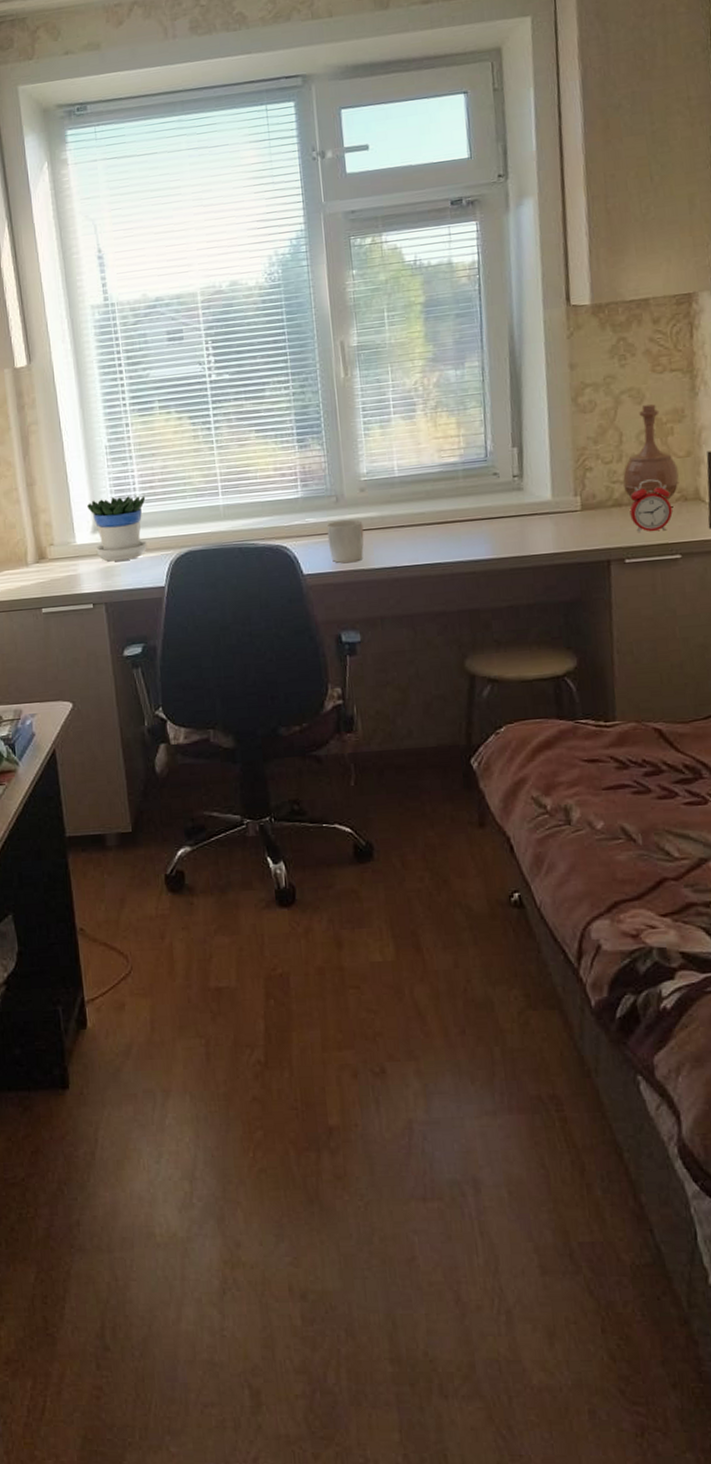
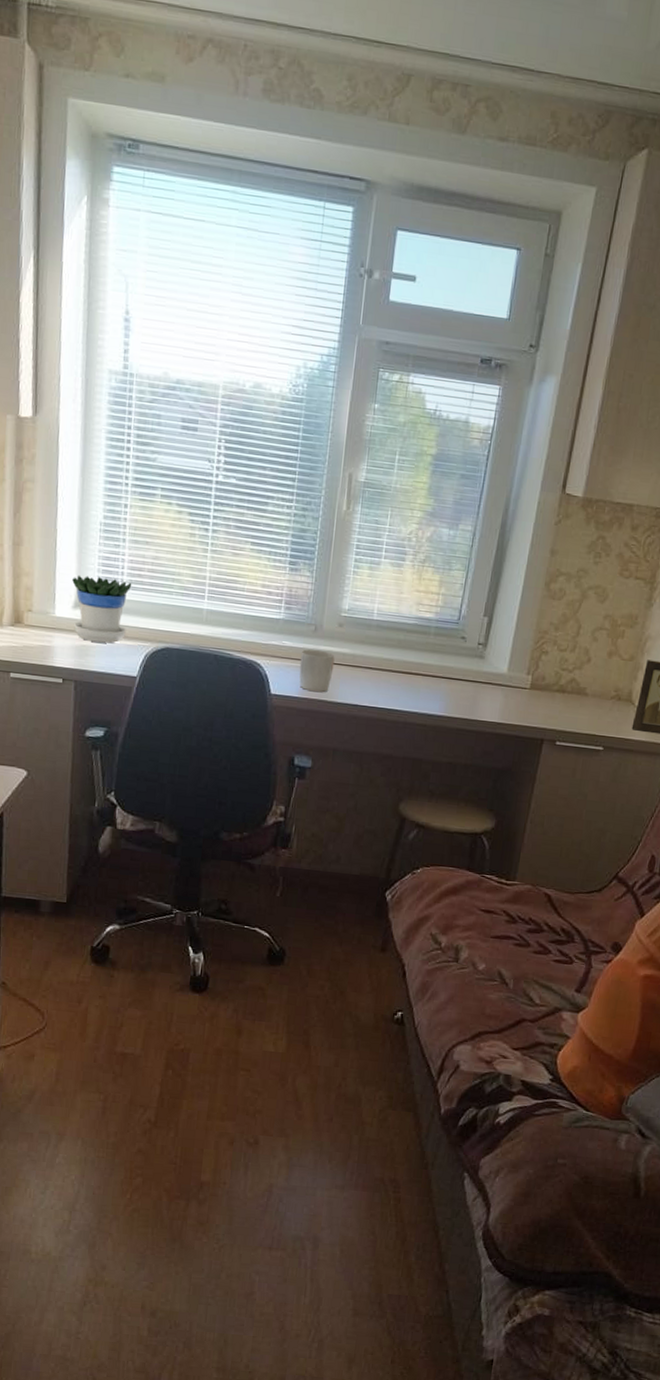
bottle: present [622,403,680,501] -> none [570,603,620,696]
alarm clock: present [629,479,673,533] -> none [569,673,608,723]

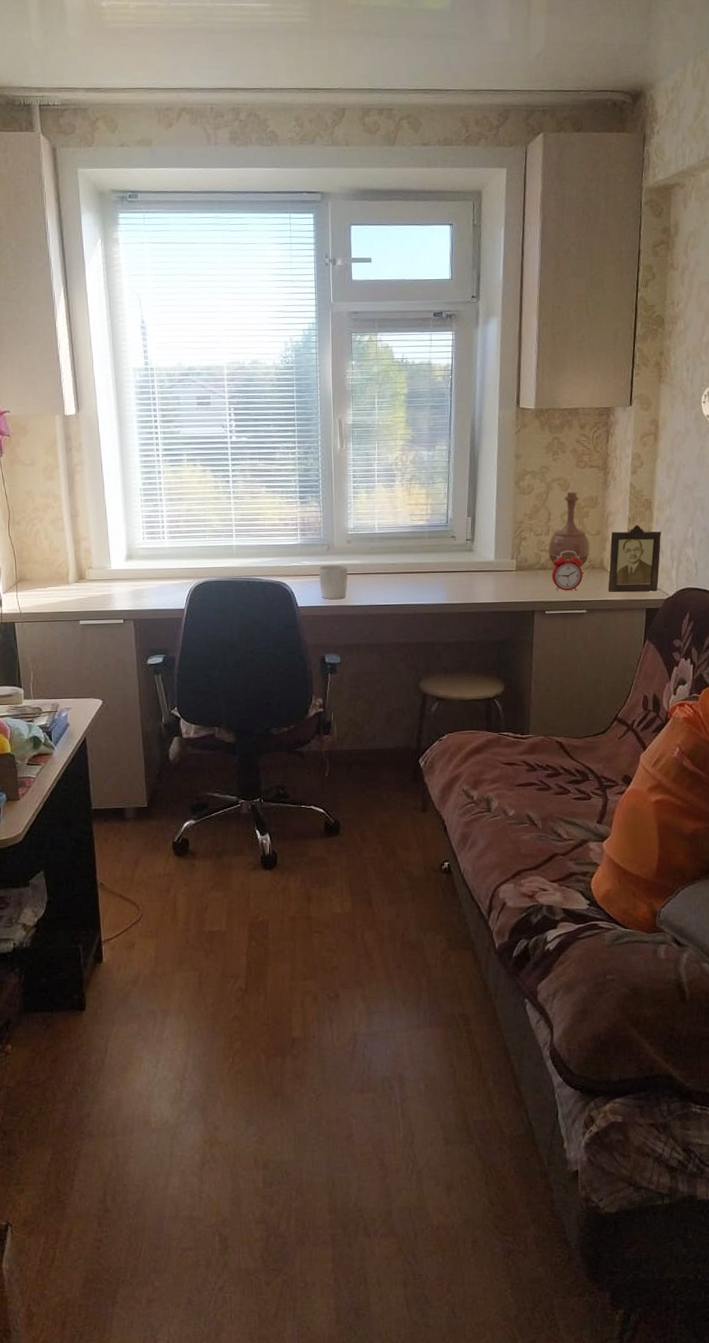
flowerpot: present [72,575,132,644] -> none [122,532,172,585]
alarm clock: none [569,673,608,723] -> present [552,550,583,592]
bottle: none [570,603,620,696] -> present [548,491,590,567]

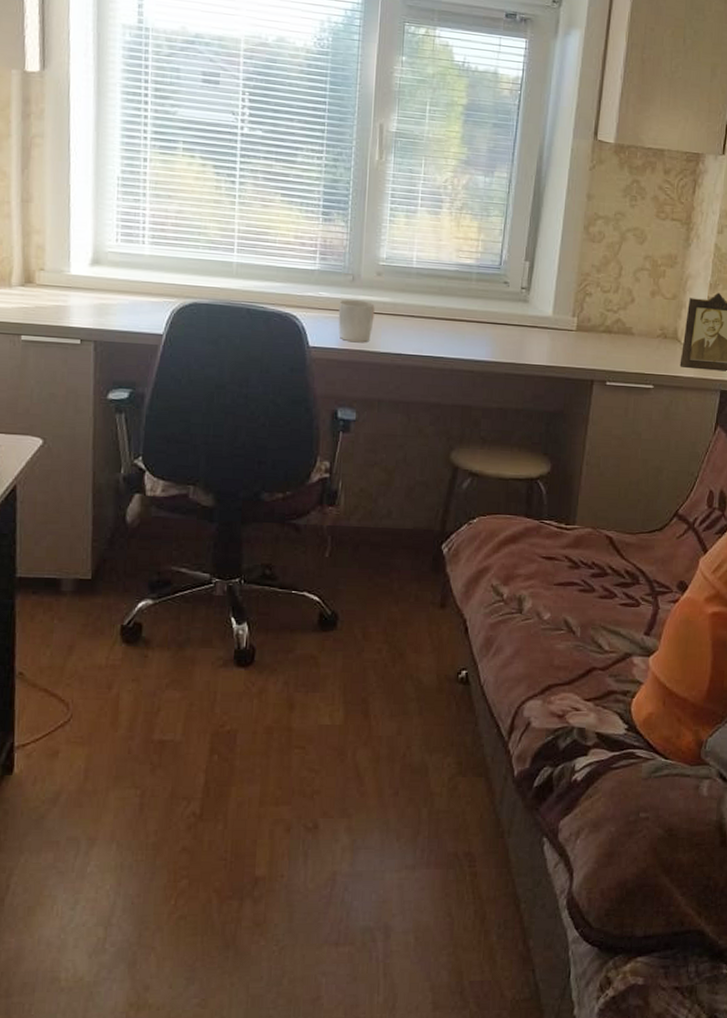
bottle: present [548,491,590,567] -> none [615,245,663,335]
alarm clock: present [552,550,583,592] -> none [617,313,654,362]

